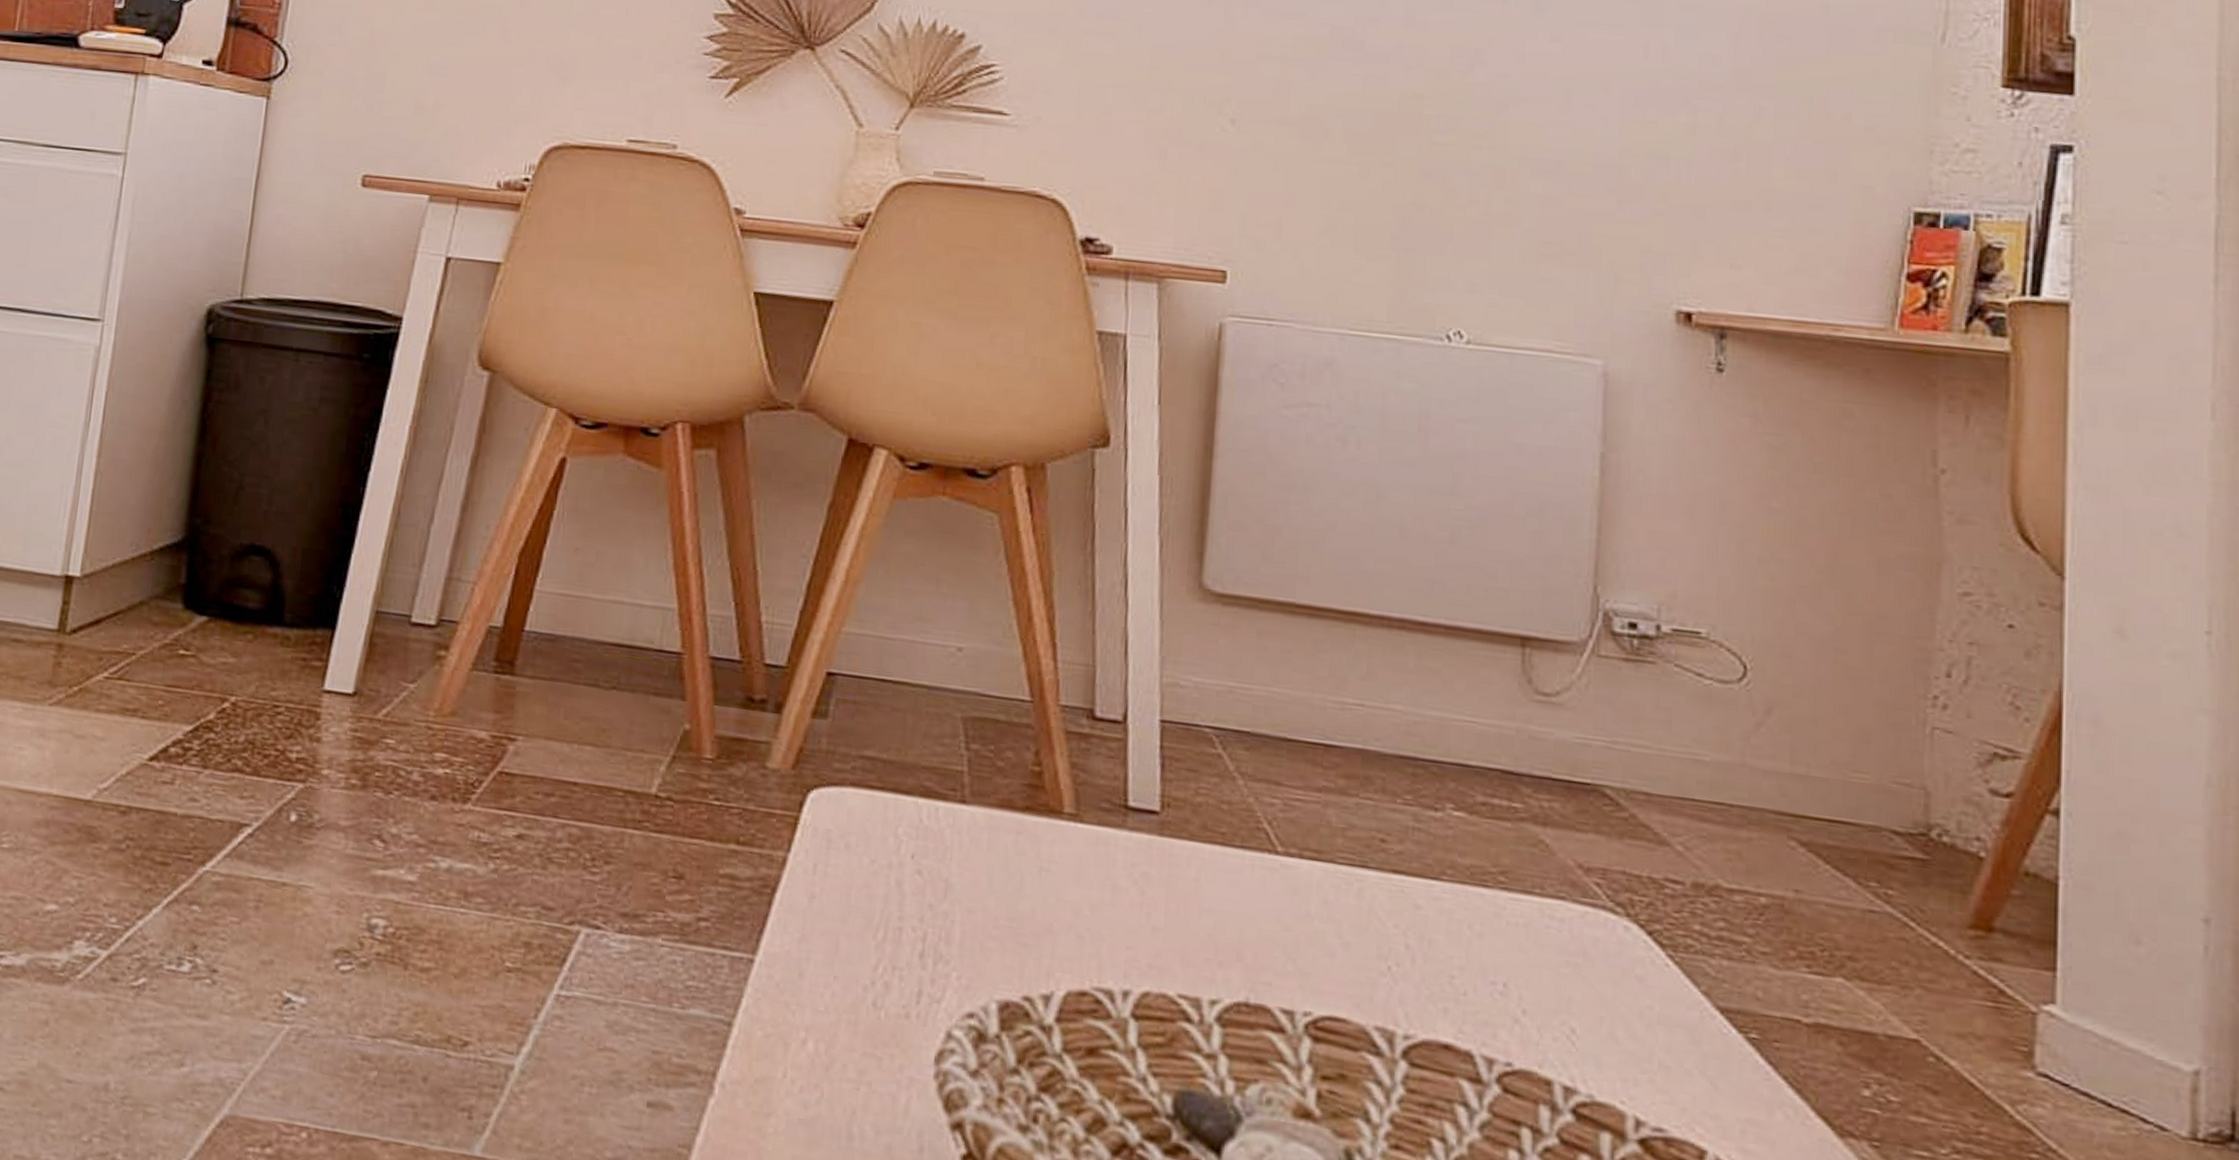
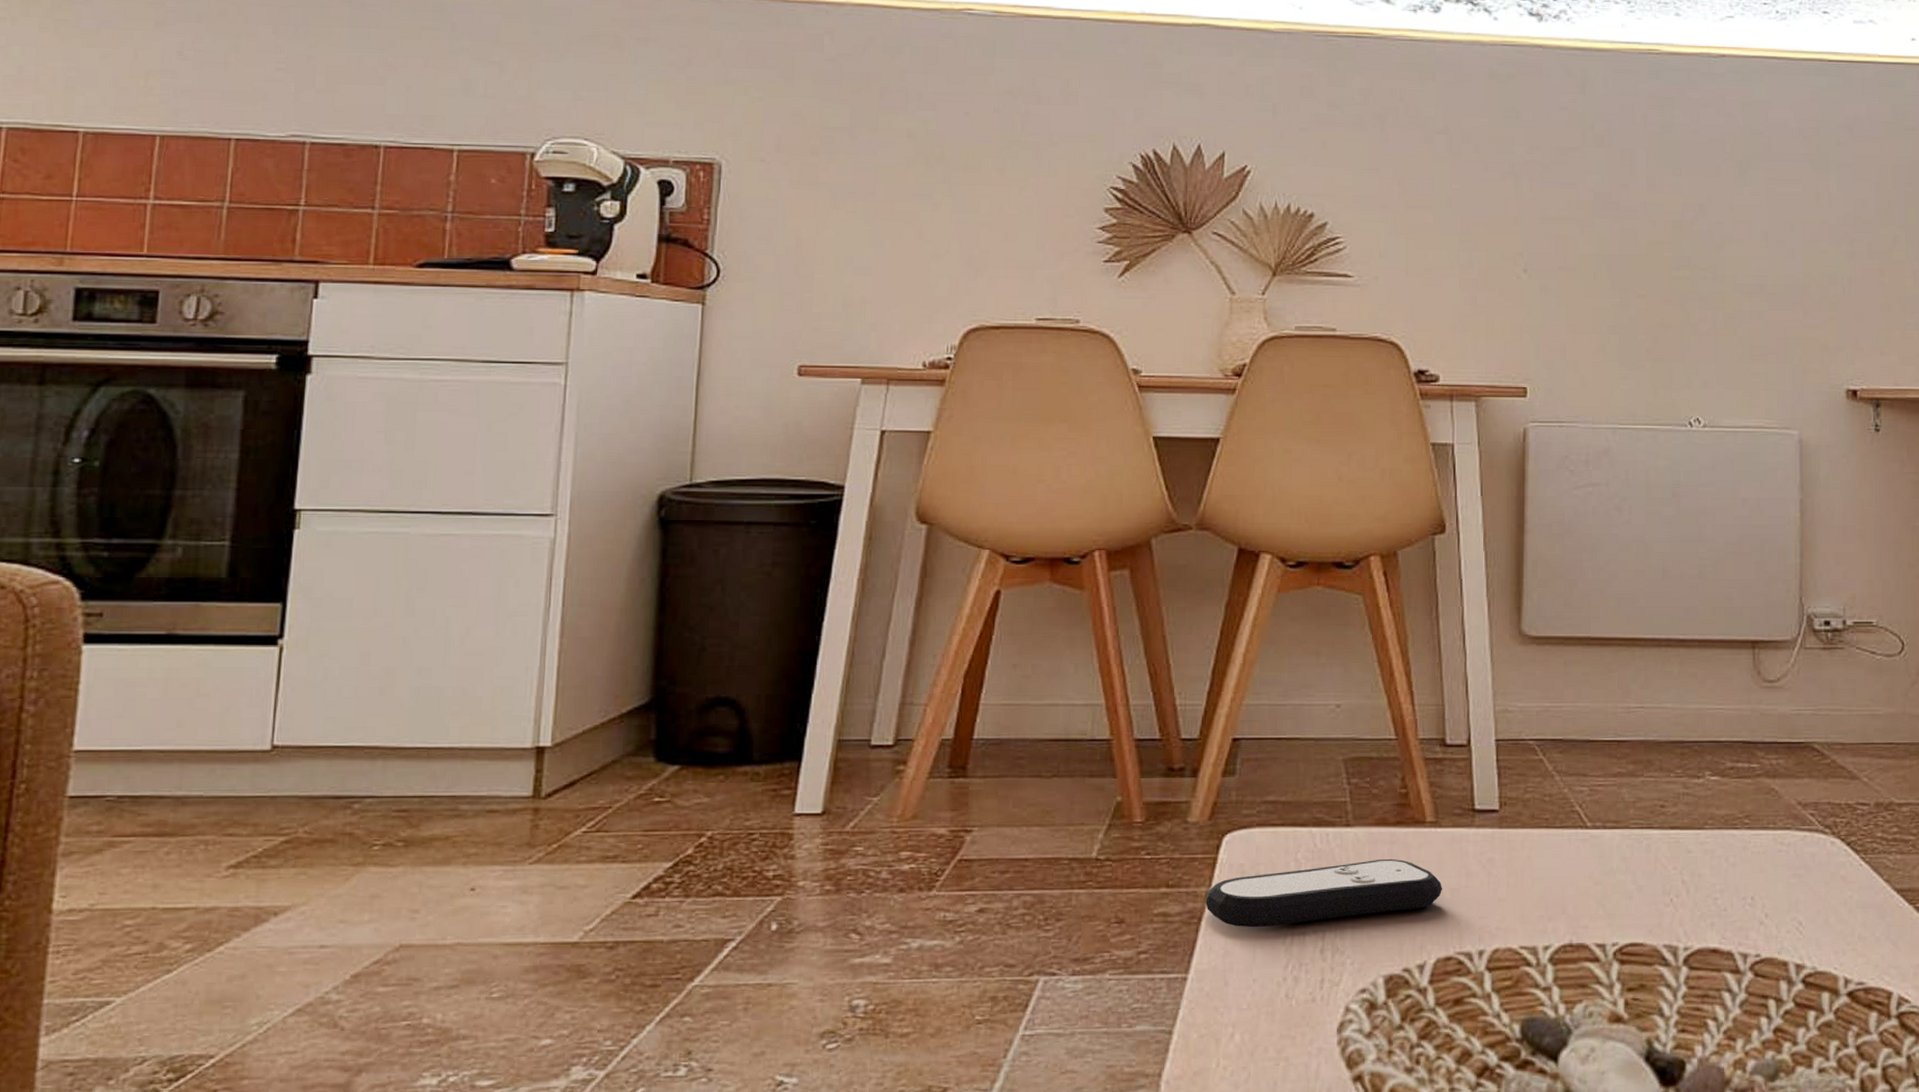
remote control: none [782,845,1081,923] -> present [1206,858,1443,928]

